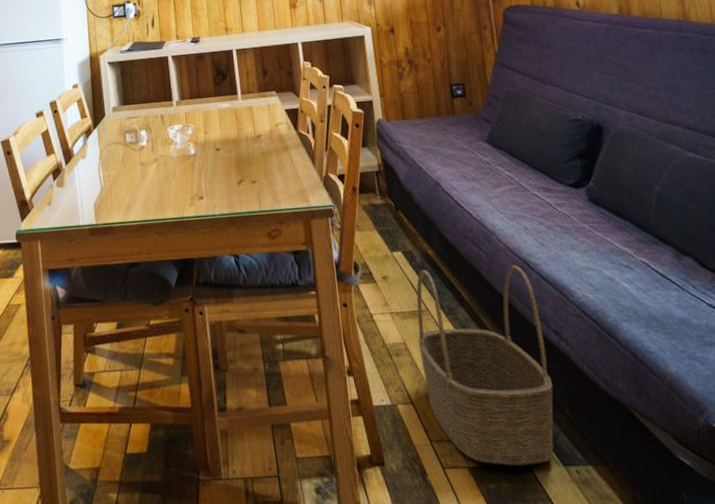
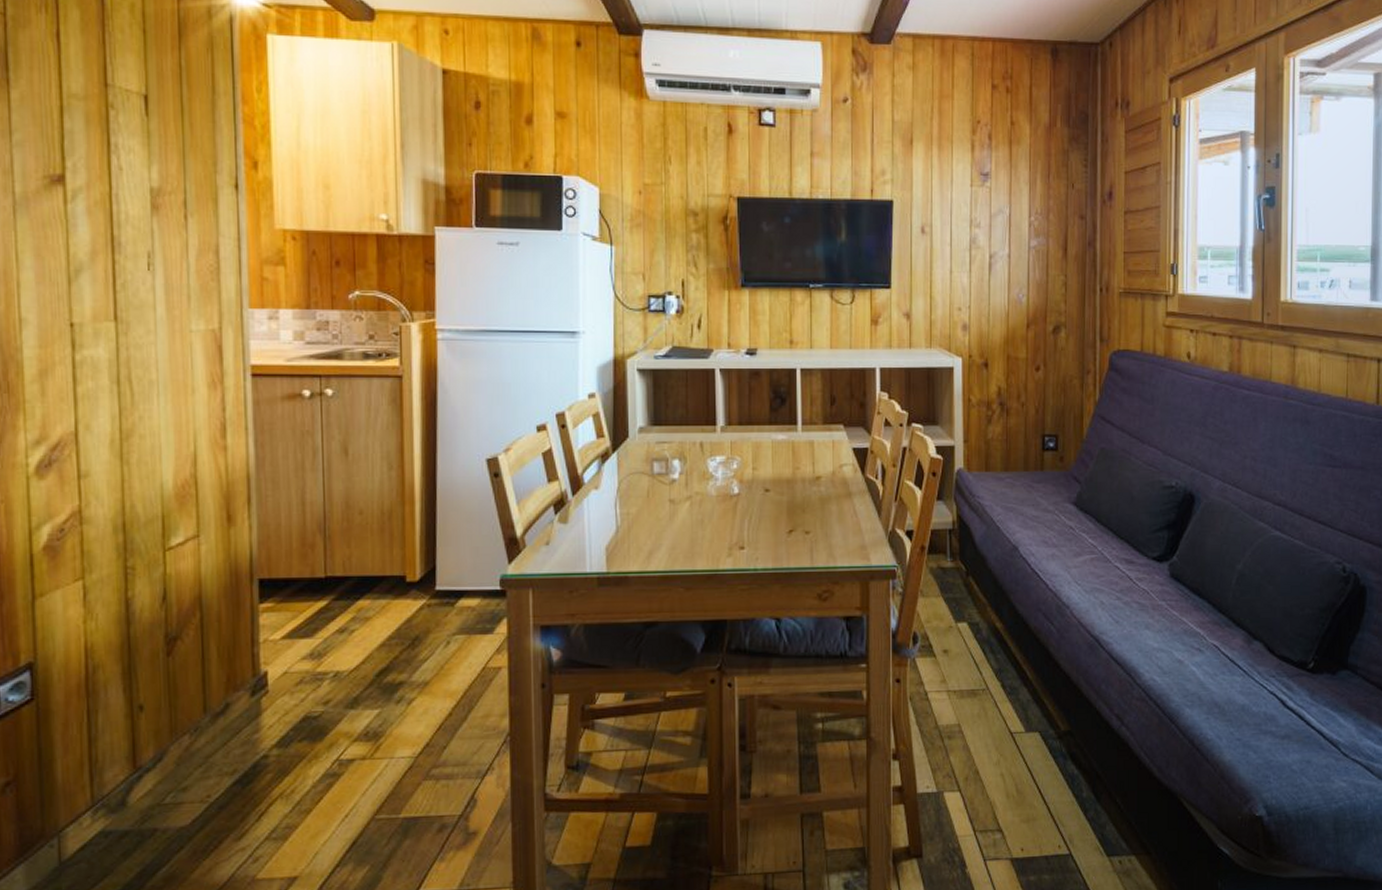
basket: present [416,265,554,466] -> none [974,643,1108,857]

